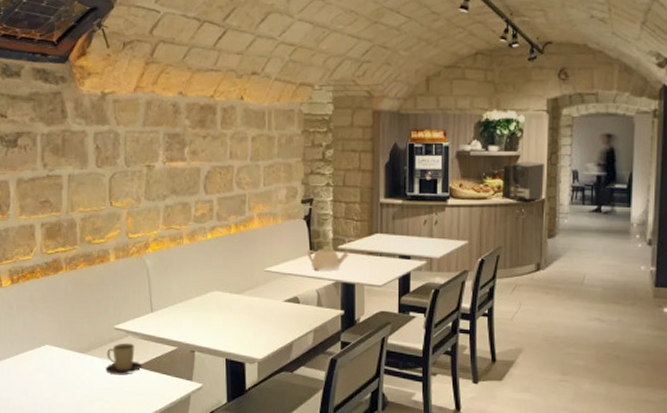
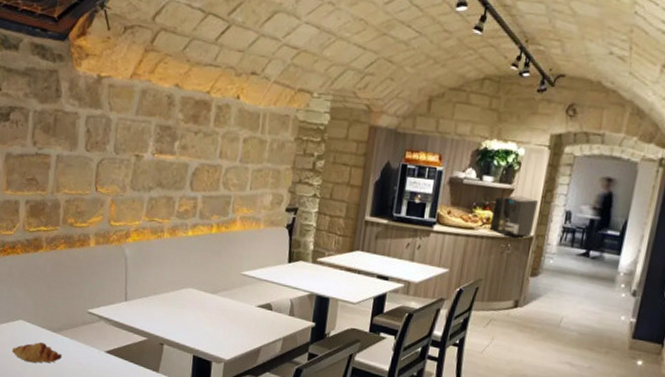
croissant: none [40,364,92,387] -> present [11,341,62,363]
cup: present [105,342,142,374] -> none [75,327,111,358]
teapot: present [307,246,349,272] -> none [285,257,327,284]

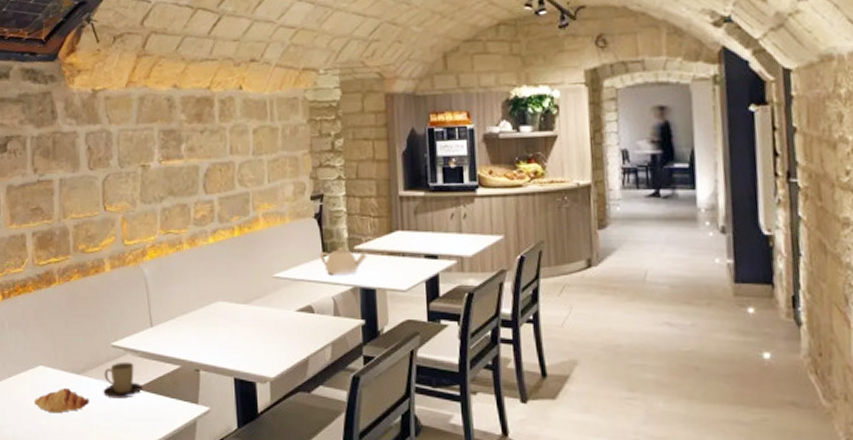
cup: none [75,327,111,358] -> present [103,361,143,397]
teapot: none [285,257,327,284] -> present [319,247,367,276]
coffee machine: present [489,195,538,238] -> none [538,141,589,189]

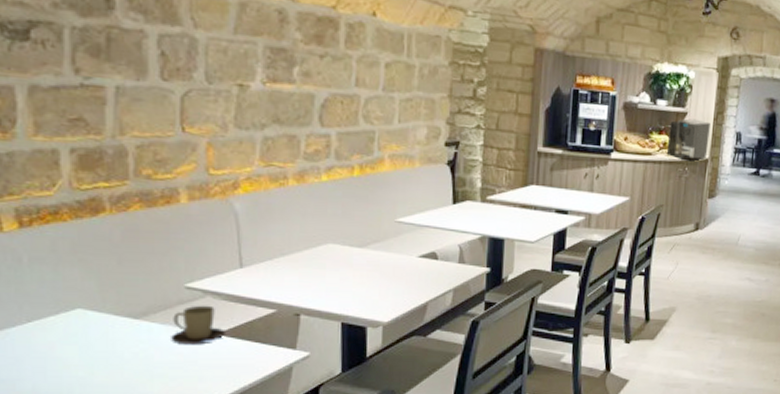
croissant: present [33,387,89,412] -> none [67,333,150,362]
teapot: present [319,247,367,276] -> none [449,196,499,225]
coffee machine: none [538,141,589,189] -> present [666,118,710,161]

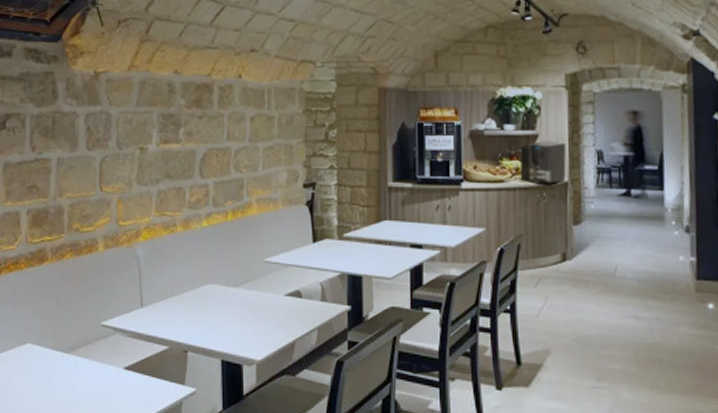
cup: present [171,305,225,344] -> none [90,341,130,377]

